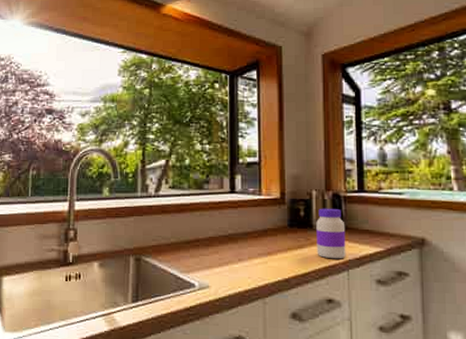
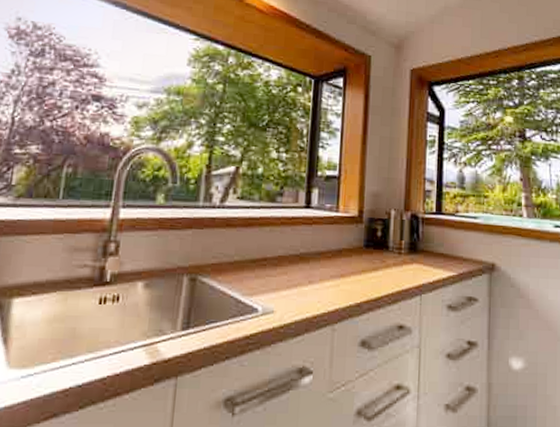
jar: present [316,208,346,259] -> none [391,229,421,283]

